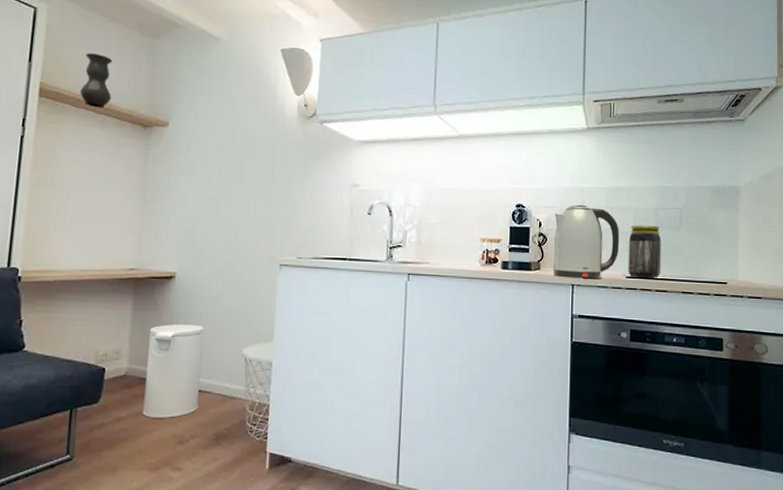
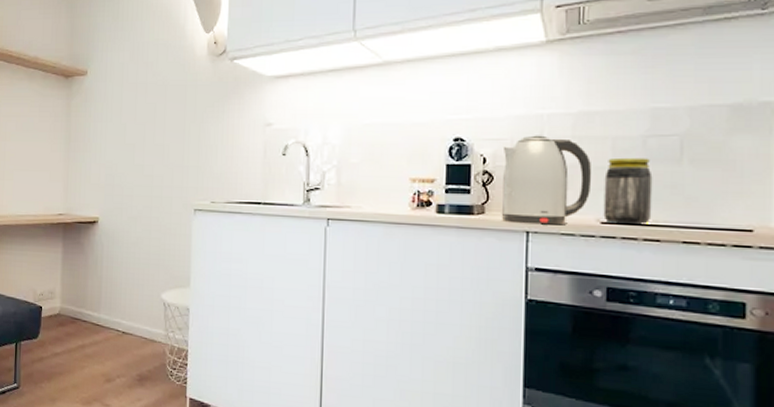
vase: present [80,53,113,108] -> none [12,10,38,62]
trash bin: present [142,323,204,418] -> none [74,267,125,357]

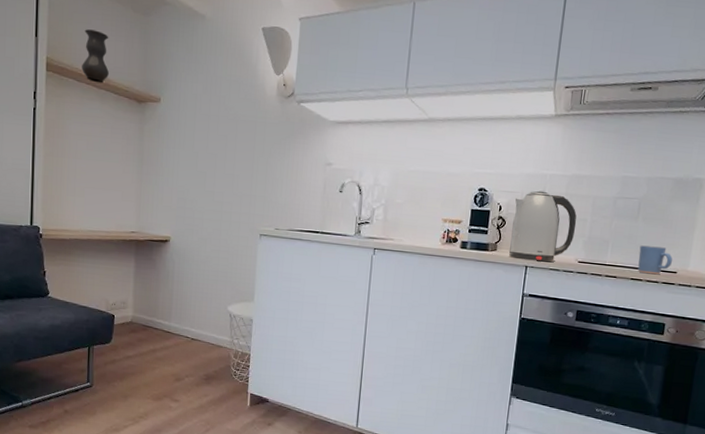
vase: none [12,10,38,62] -> present [82,29,110,84]
jar: present [603,157,653,224] -> none [580,213,618,264]
mug: none [690,196,743,235] -> present [637,245,673,275]

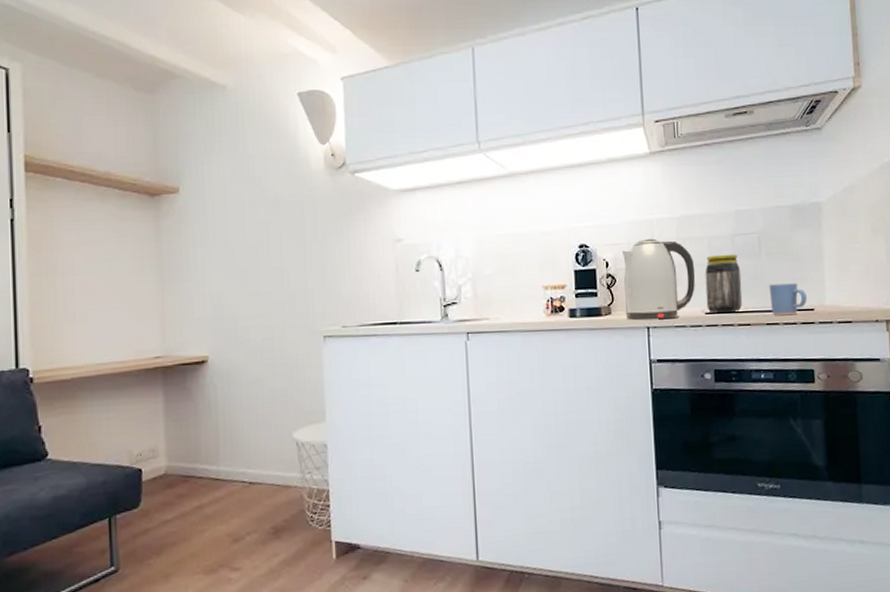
vase: present [82,29,110,84] -> none [72,116,110,179]
jar: none [580,213,618,264] -> present [705,254,743,313]

